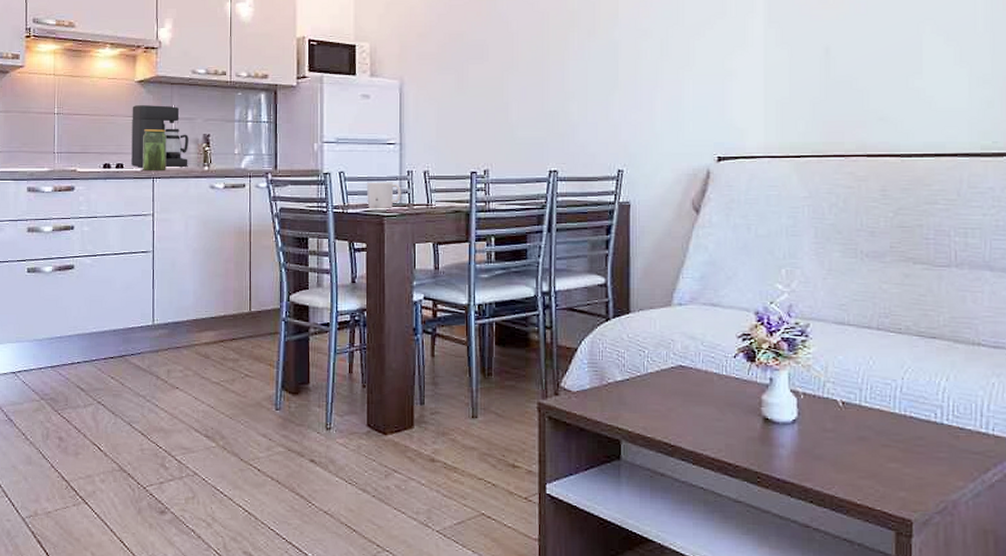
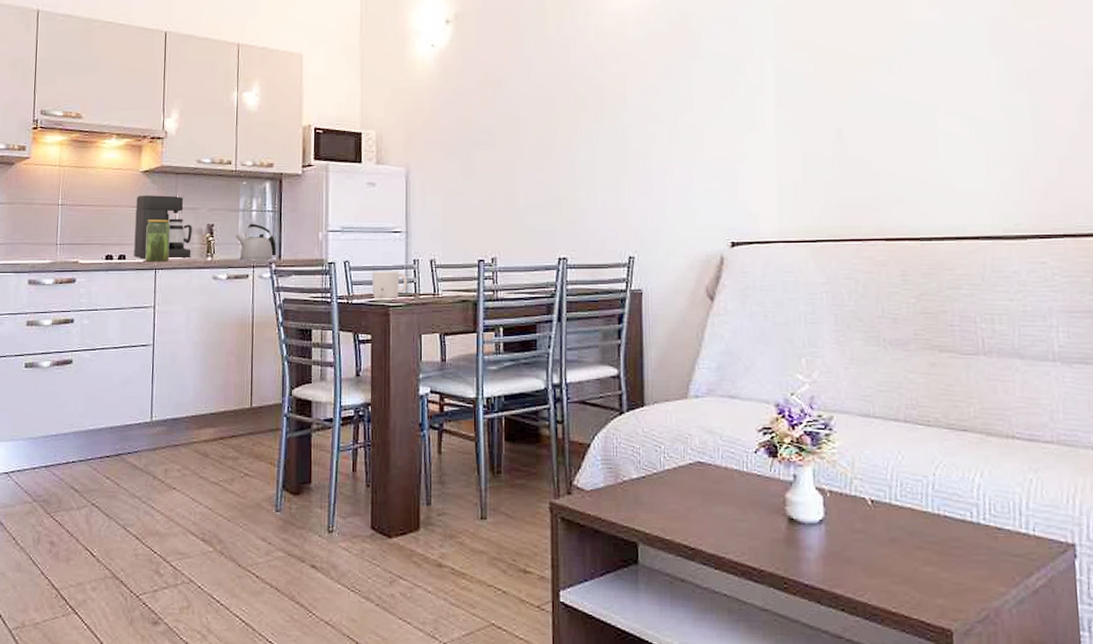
kettle: none [231,134,272,172] -> present [235,223,276,262]

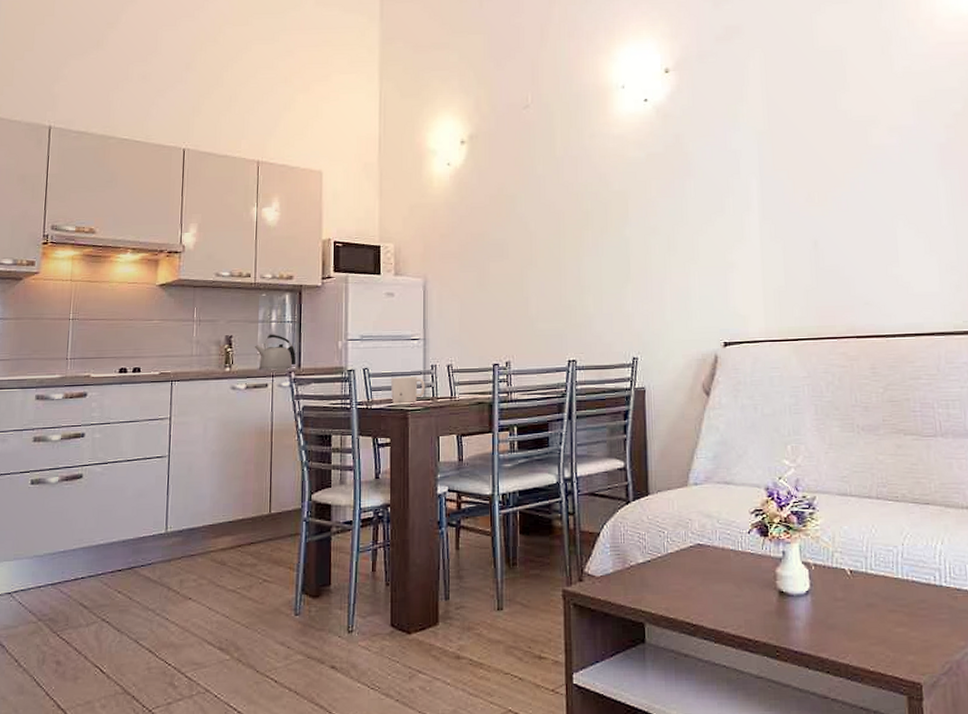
coffee maker: present [134,195,192,259] -> none [149,308,210,370]
jar: present [145,219,170,263] -> none [161,332,188,375]

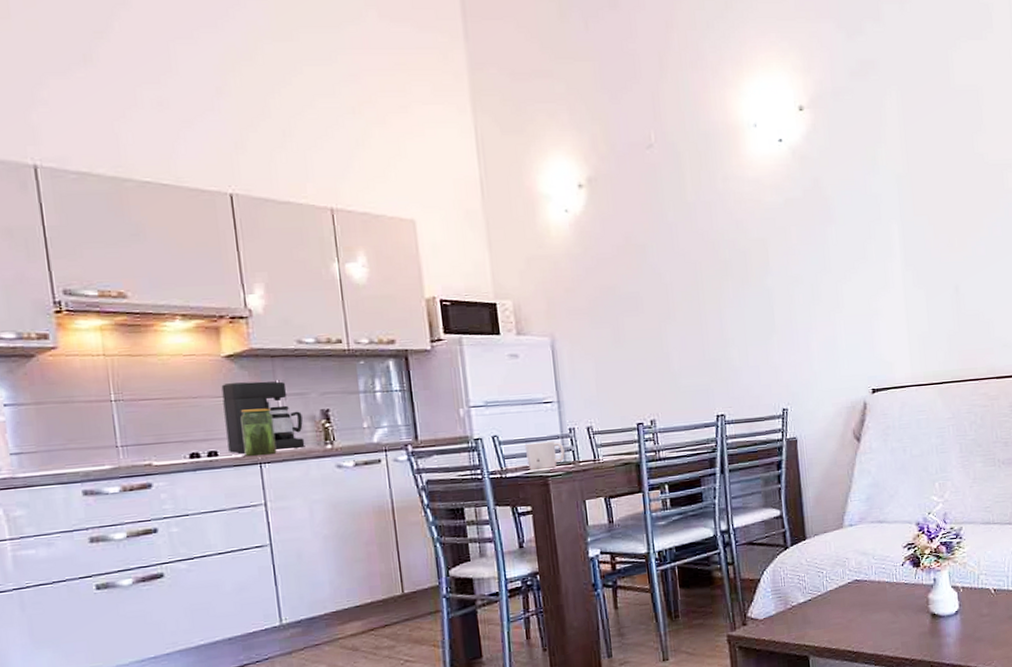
coffee maker: none [149,308,210,370] -> present [221,381,305,453]
jar: none [161,332,188,375] -> present [240,408,277,457]
kettle: present [254,334,296,371] -> none [358,405,411,445]

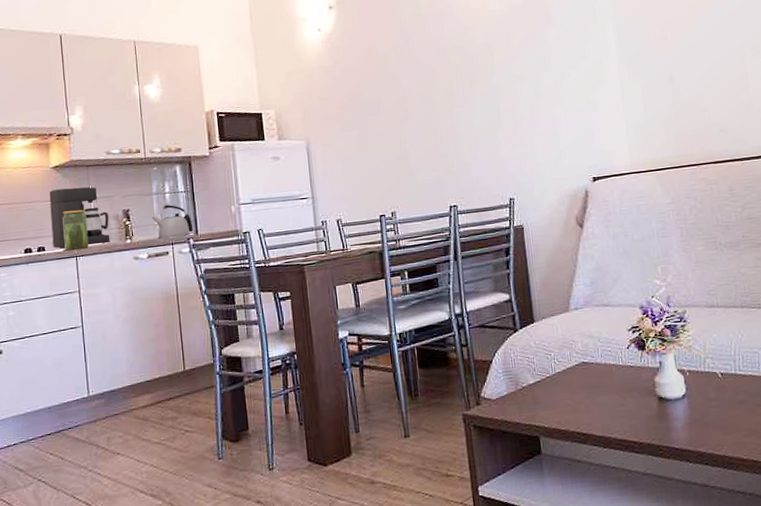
kettle: none [358,405,411,445] -> present [151,204,193,240]
mug: present [524,441,565,471] -> none [284,233,318,260]

